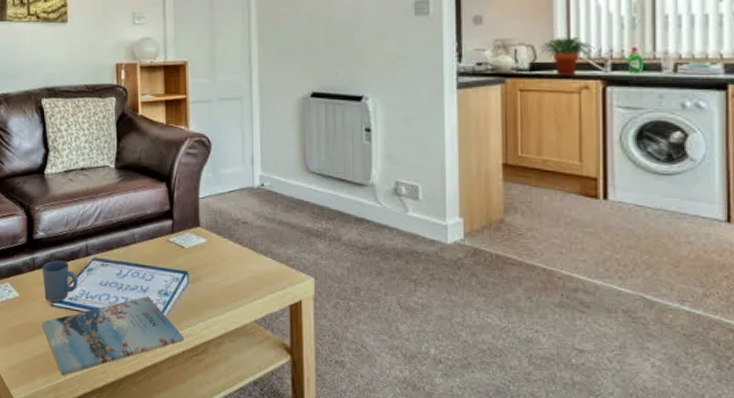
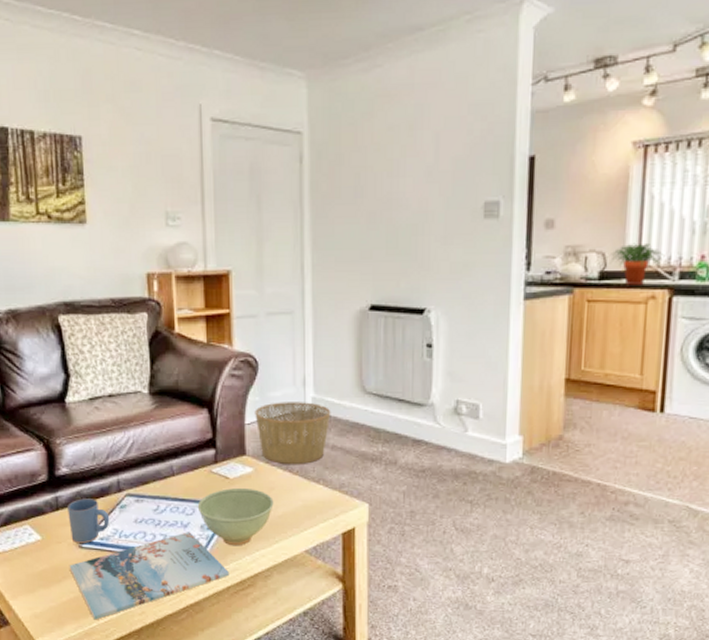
bowl: none [155,256,225,313] -> present [197,487,274,546]
basket: none [208,178,278,237] -> present [255,402,331,464]

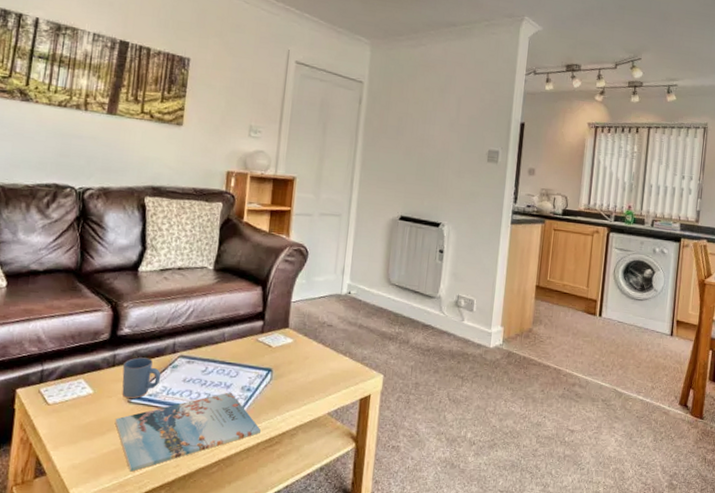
bowl: present [197,487,274,546] -> none [241,355,307,407]
basket: present [255,402,331,464] -> none [300,285,362,339]
potted plant: present [611,242,665,285] -> none [571,192,606,222]

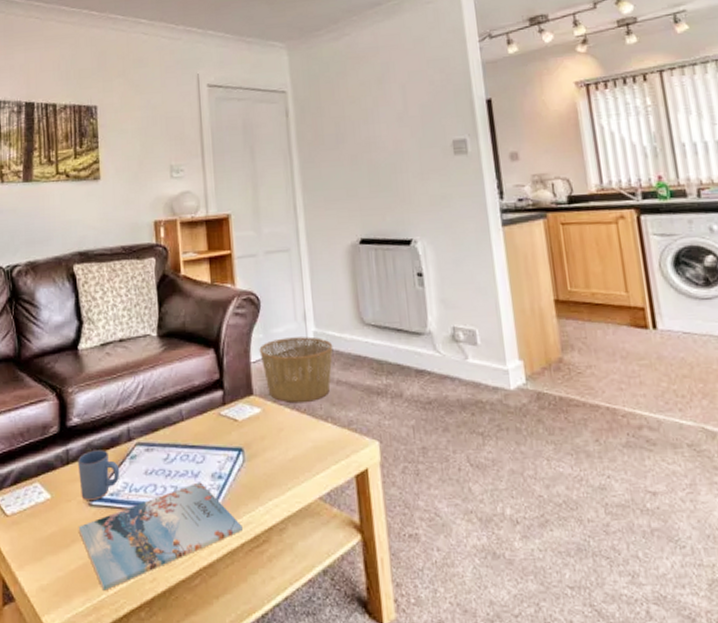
basket: none [300,285,362,339] -> present [259,336,333,403]

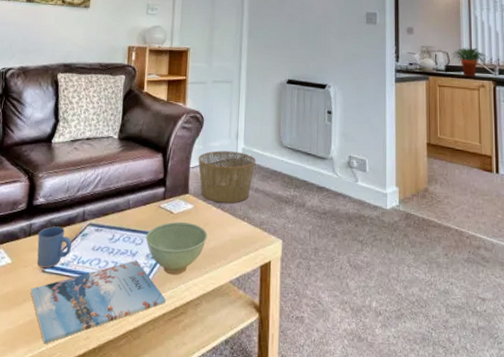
bowl: none [207,430,284,496] -> present [145,221,207,275]
potted plant: none [574,167,625,207] -> present [452,47,488,77]

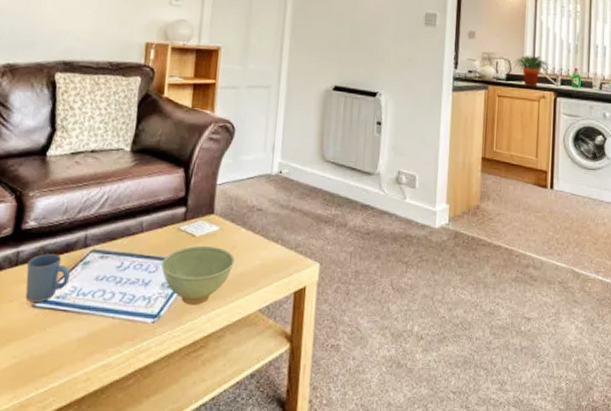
magazine: present [30,260,166,344] -> none [16,290,183,389]
basket: present [198,150,256,204] -> none [226,165,294,224]

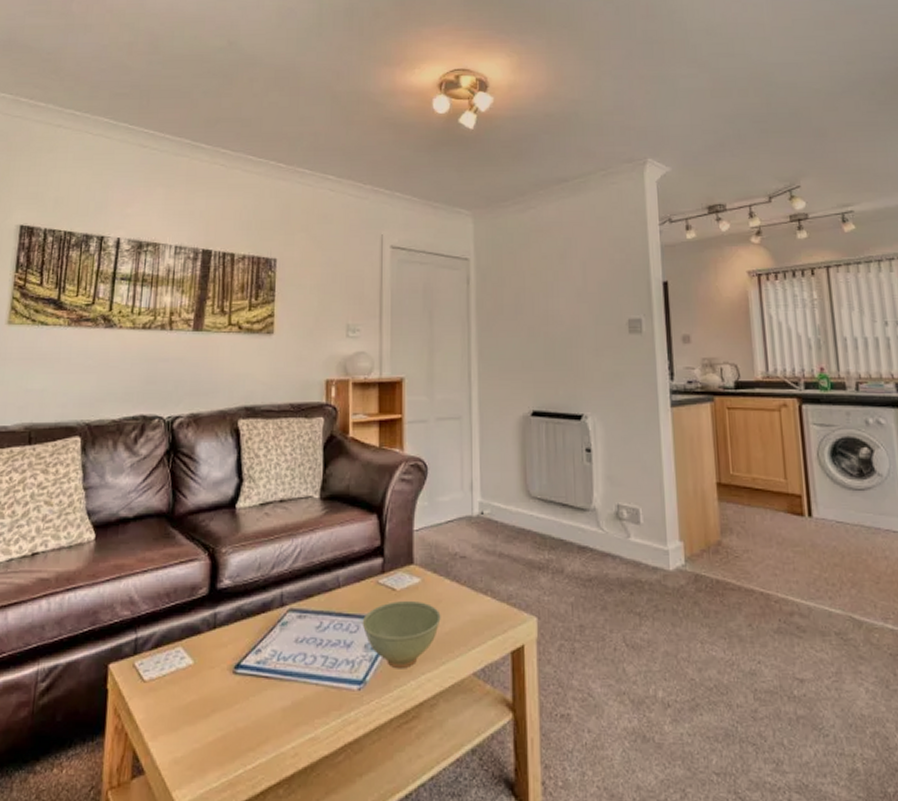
mug: present [25,254,71,303] -> none [225,615,270,669]
potted plant: present [514,55,551,87] -> none [742,356,789,394]

